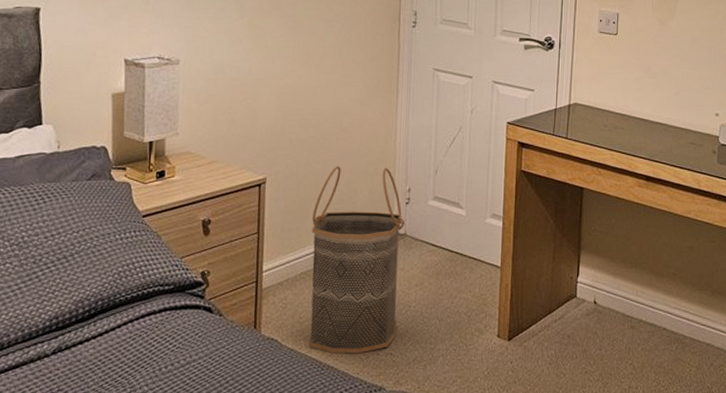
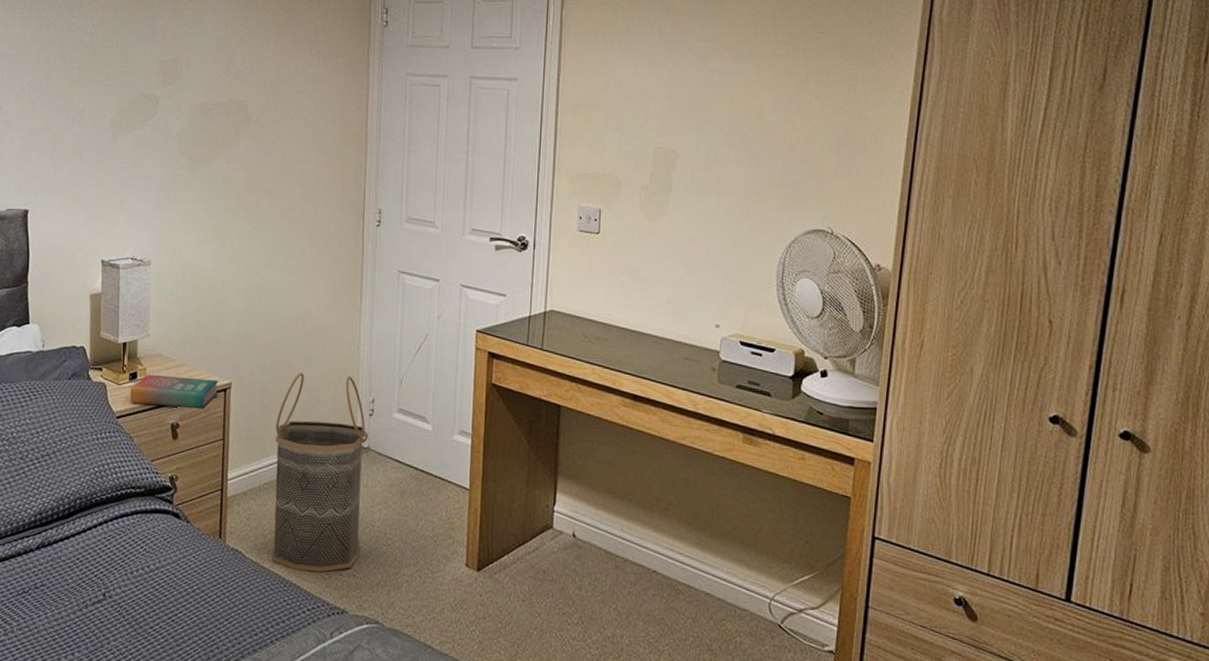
book: none [157,172,252,205] -> present [130,374,218,410]

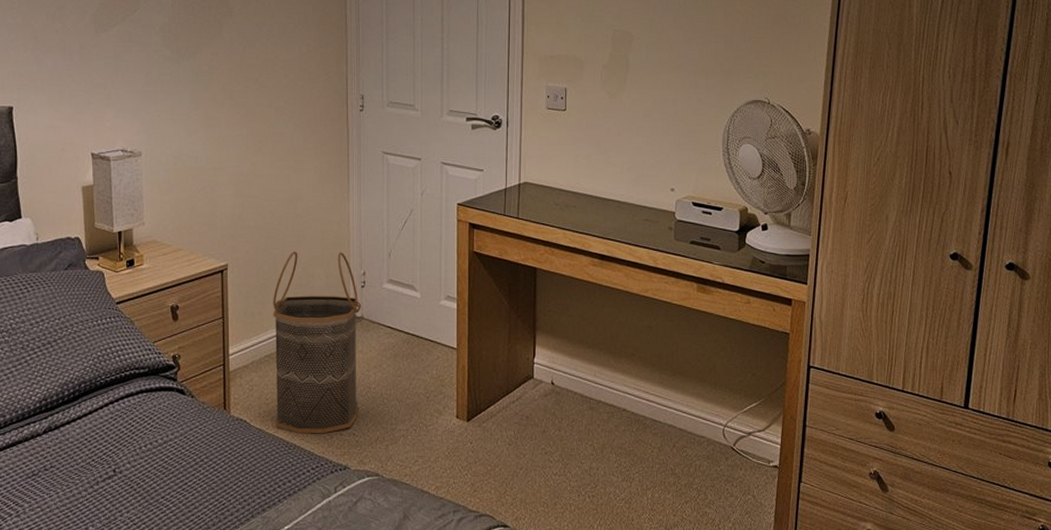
book: present [130,374,218,410] -> none [129,260,215,291]

